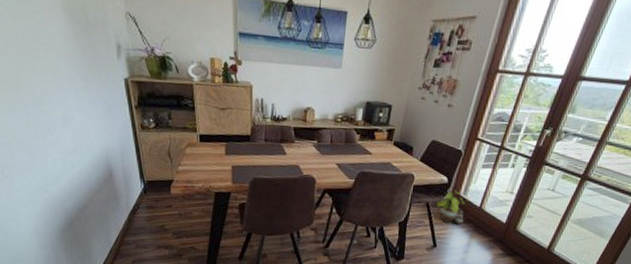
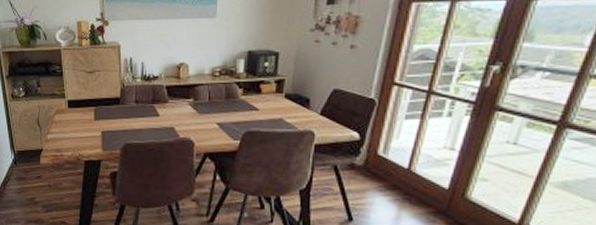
potted plant: present [436,190,465,225] -> none [347,149,387,192]

